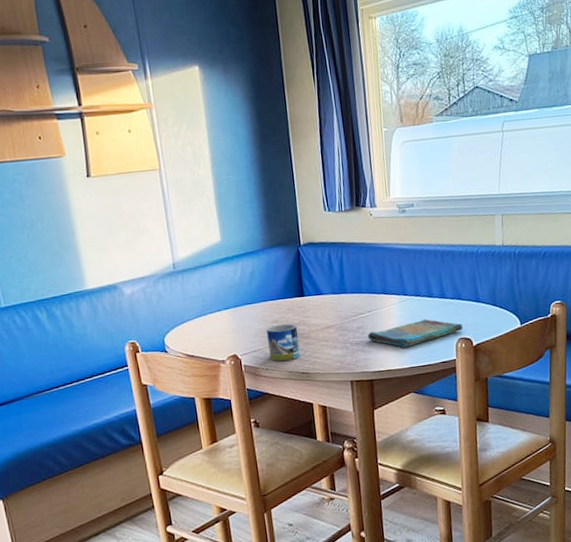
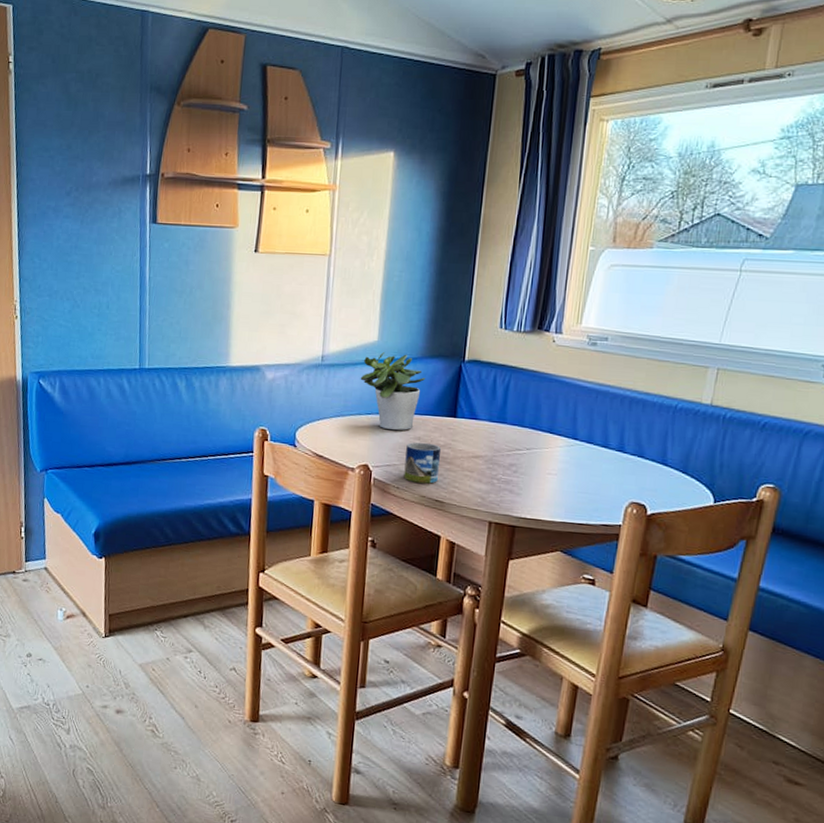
potted plant: none [212,248,271,320] -> present [360,352,426,431]
dish towel: present [367,318,463,348] -> none [519,471,639,499]

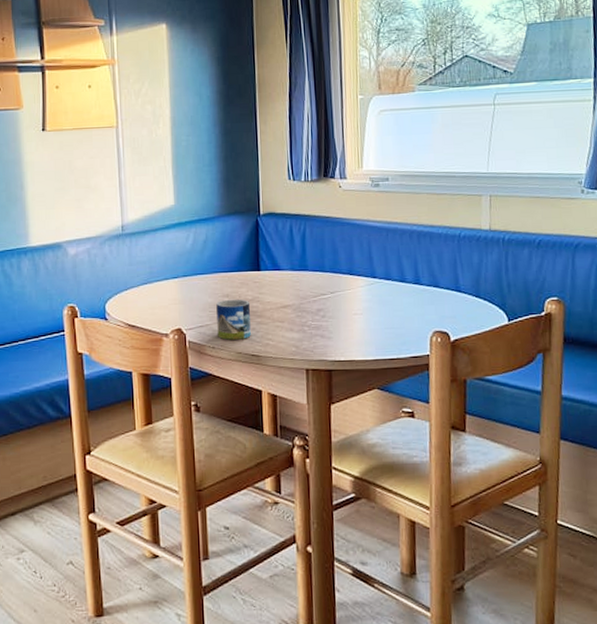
potted plant: present [360,352,426,431] -> none [162,214,226,291]

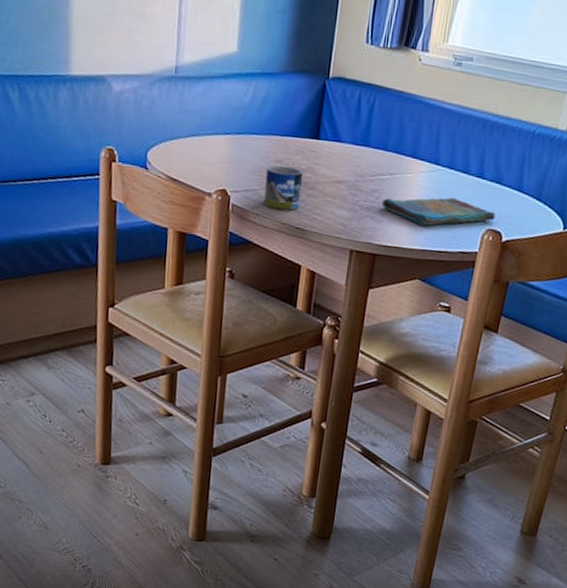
dish towel: none [328,305,439,336] -> present [381,197,496,226]

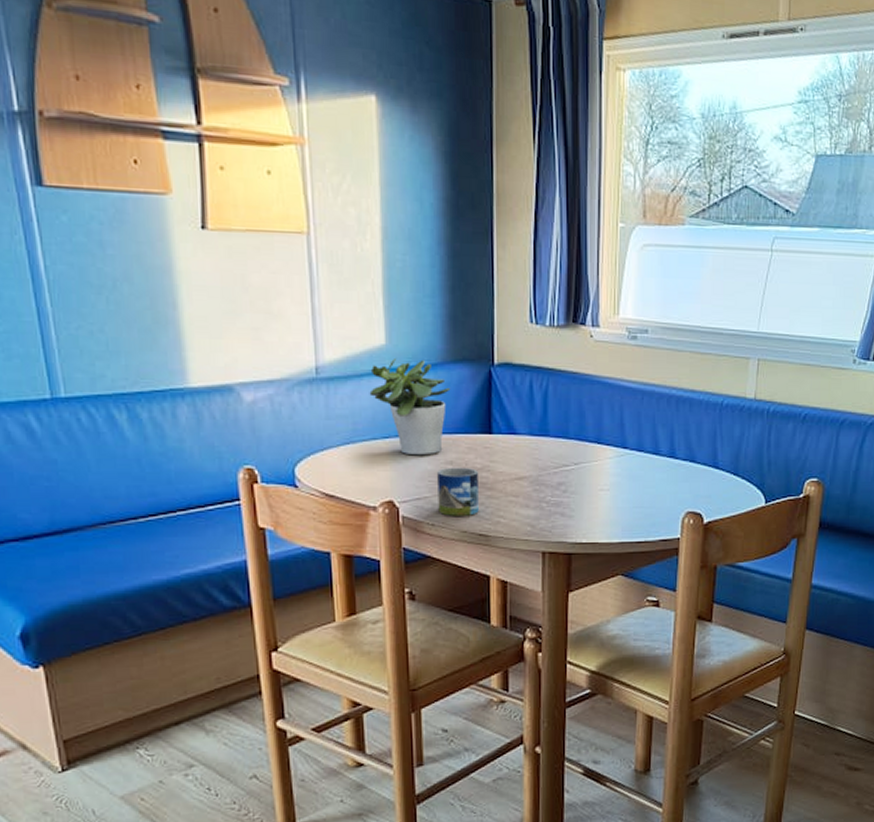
potted plant: none [218,65,288,153] -> present [369,359,451,456]
dish towel: present [381,197,496,226] -> none [570,481,693,516]

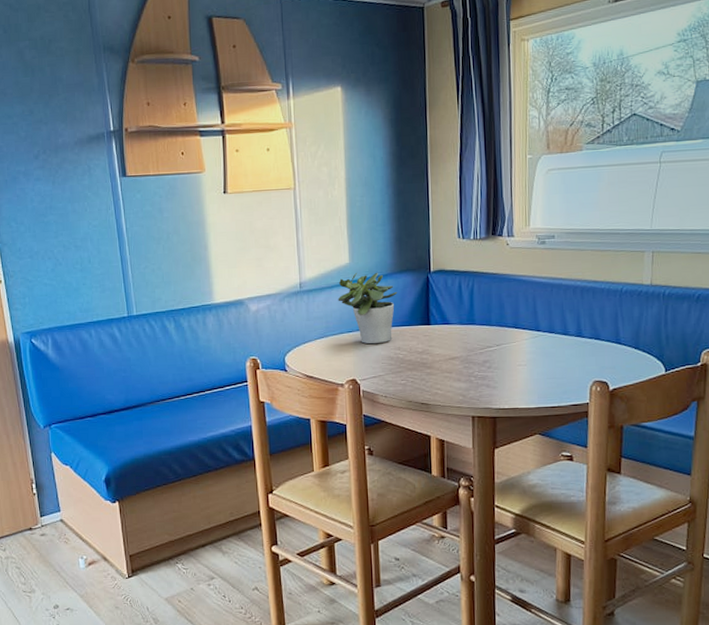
mug: present [437,467,480,516] -> none [388,351,421,390]

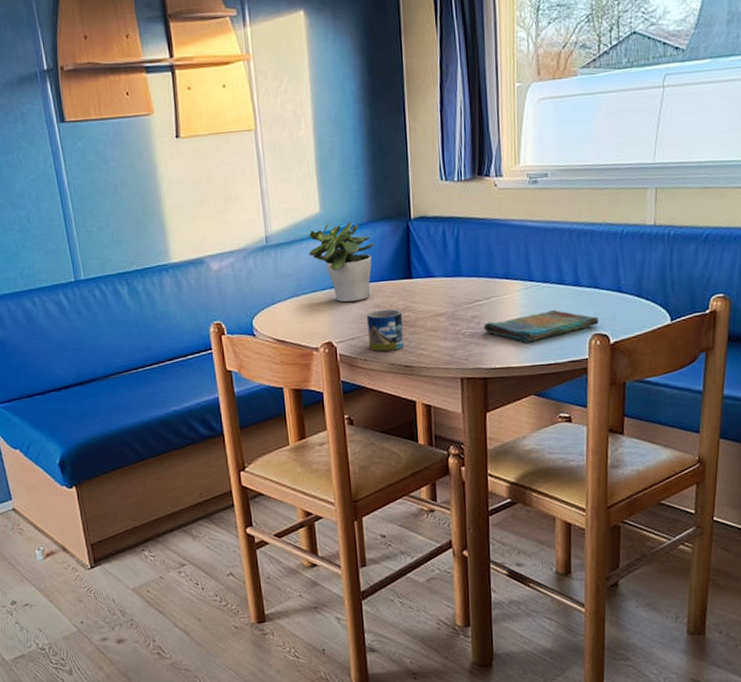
mug: none [388,351,421,390] -> present [367,309,404,352]
dish towel: none [494,357,599,386] -> present [483,309,599,342]

